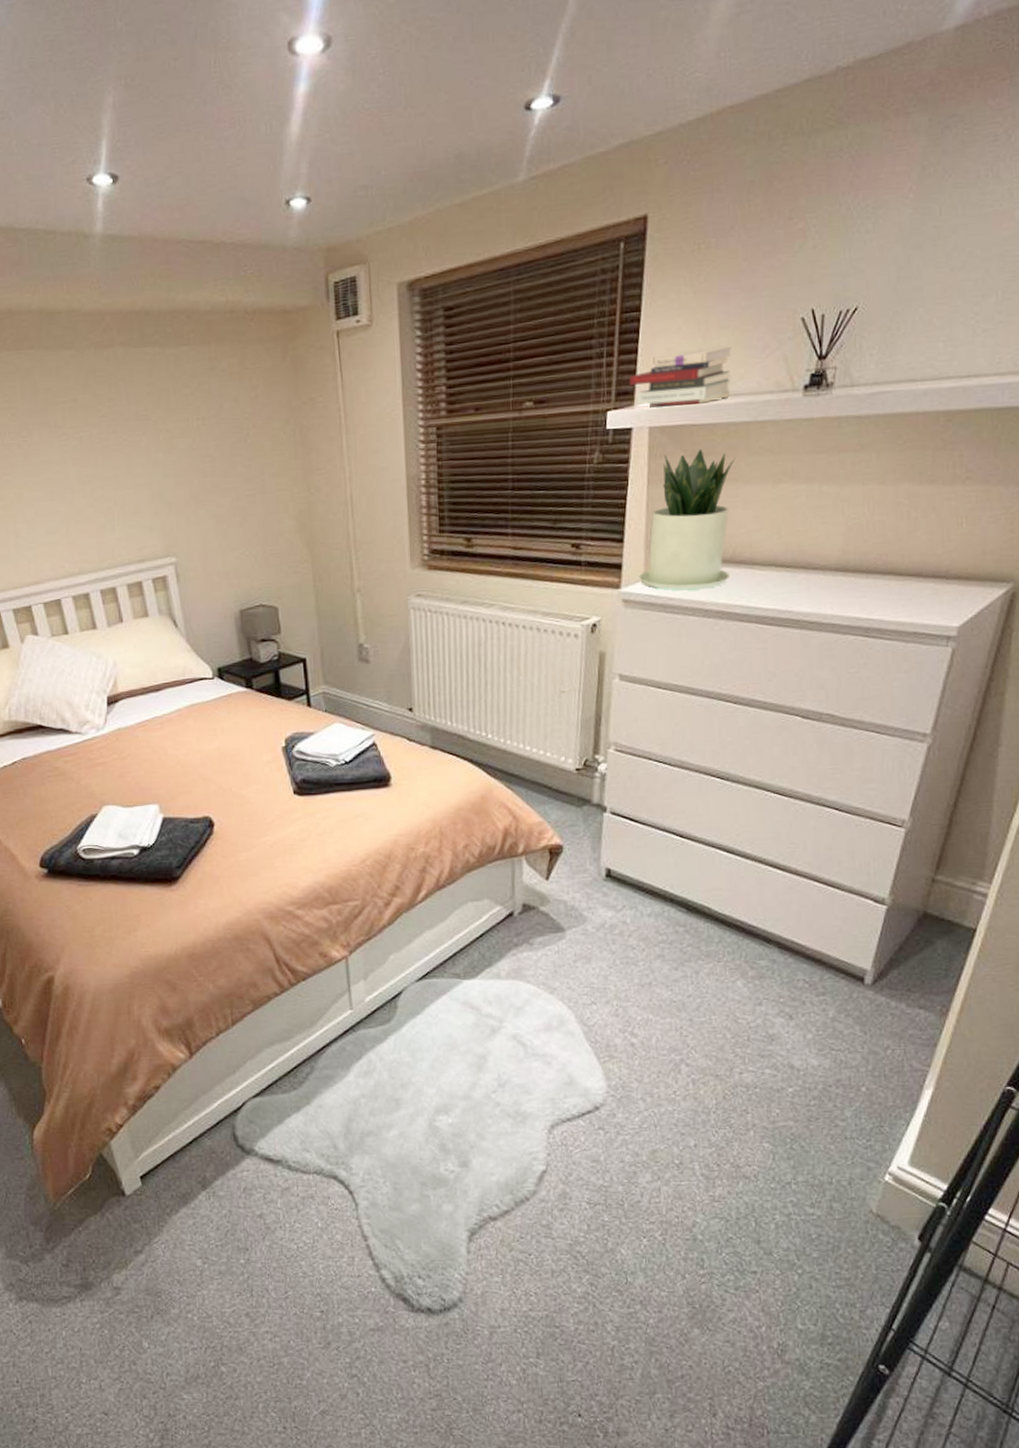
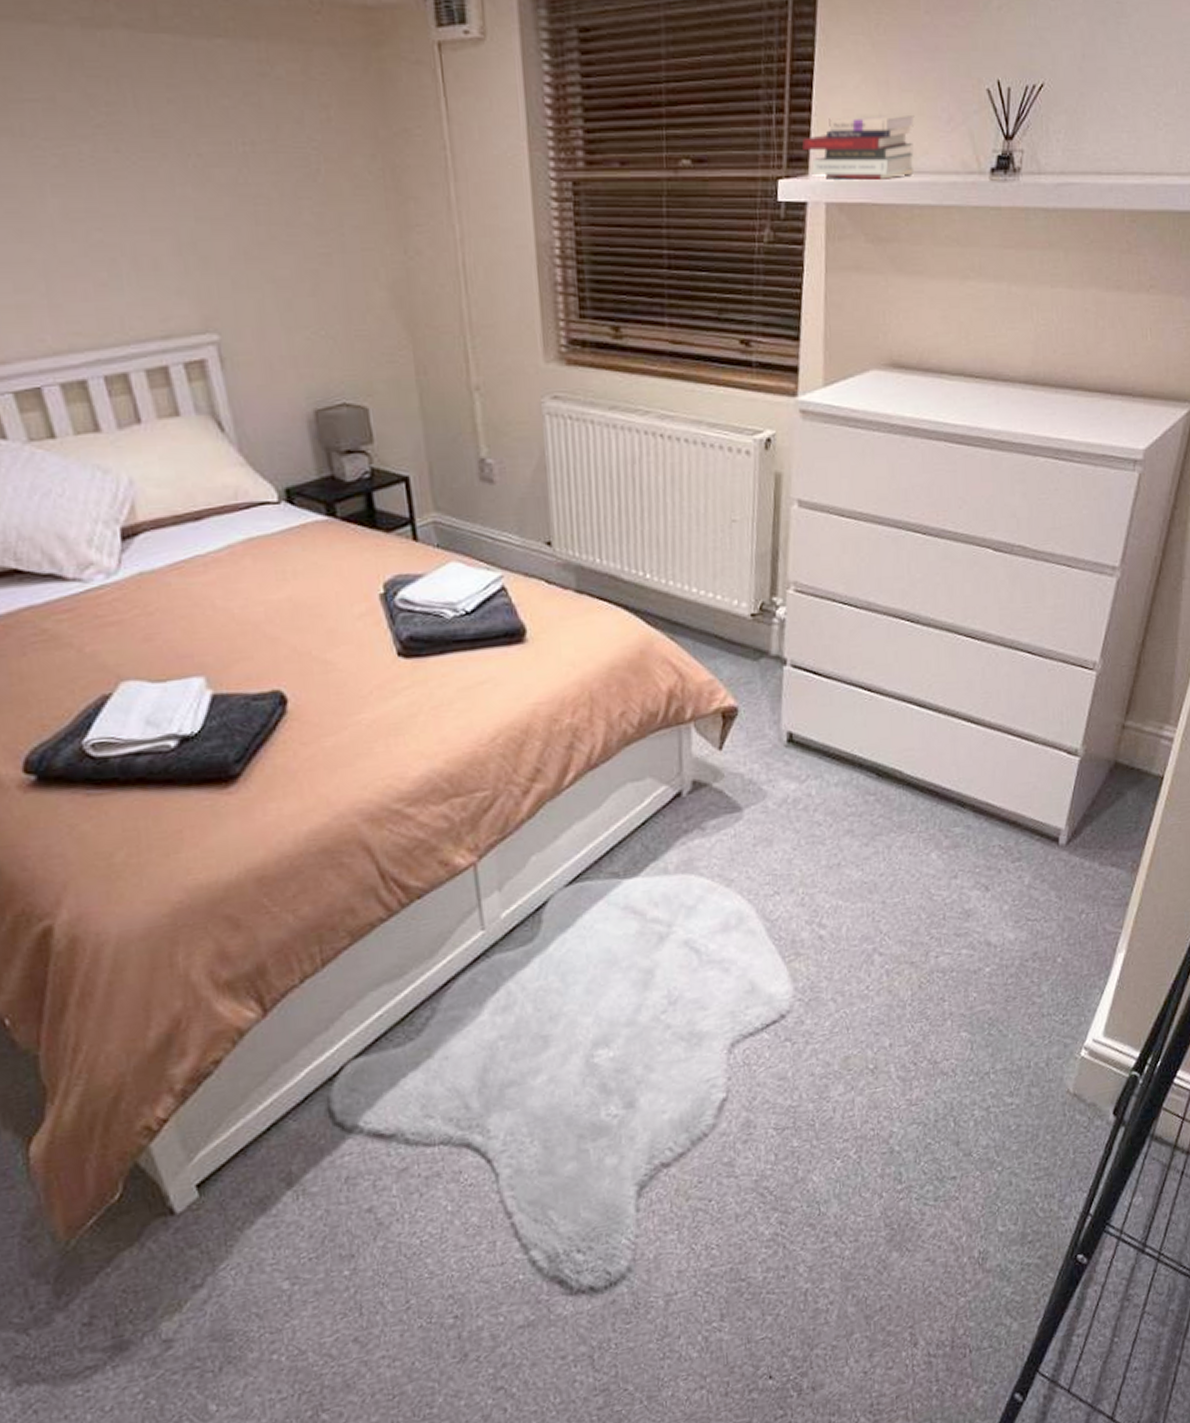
planter: present [638,448,735,591] -> none [817,233,921,401]

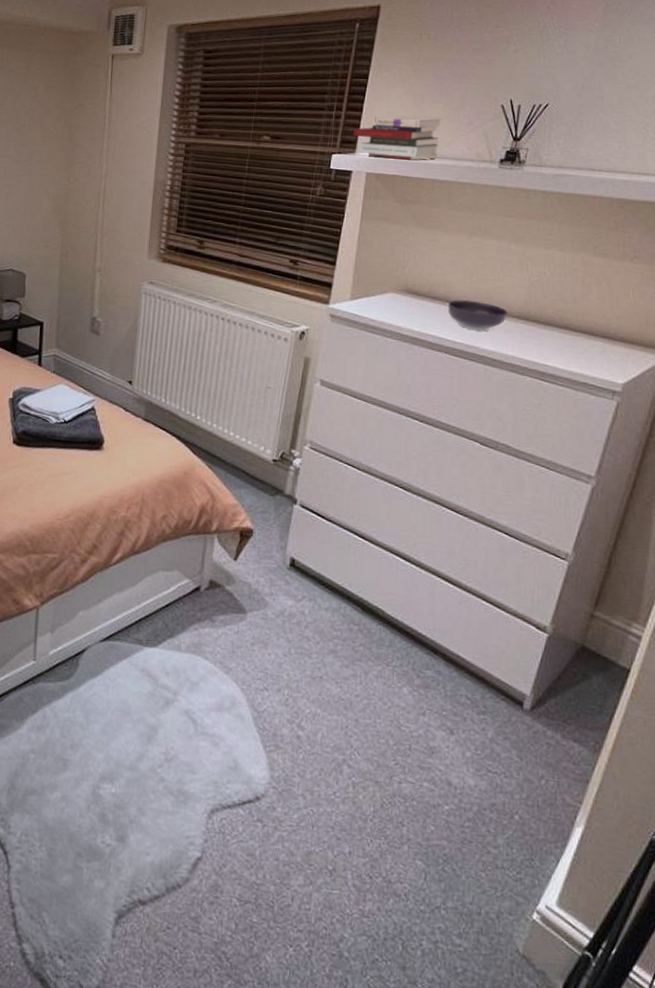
bowl: none [942,368,1014,406] -> present [447,300,508,331]

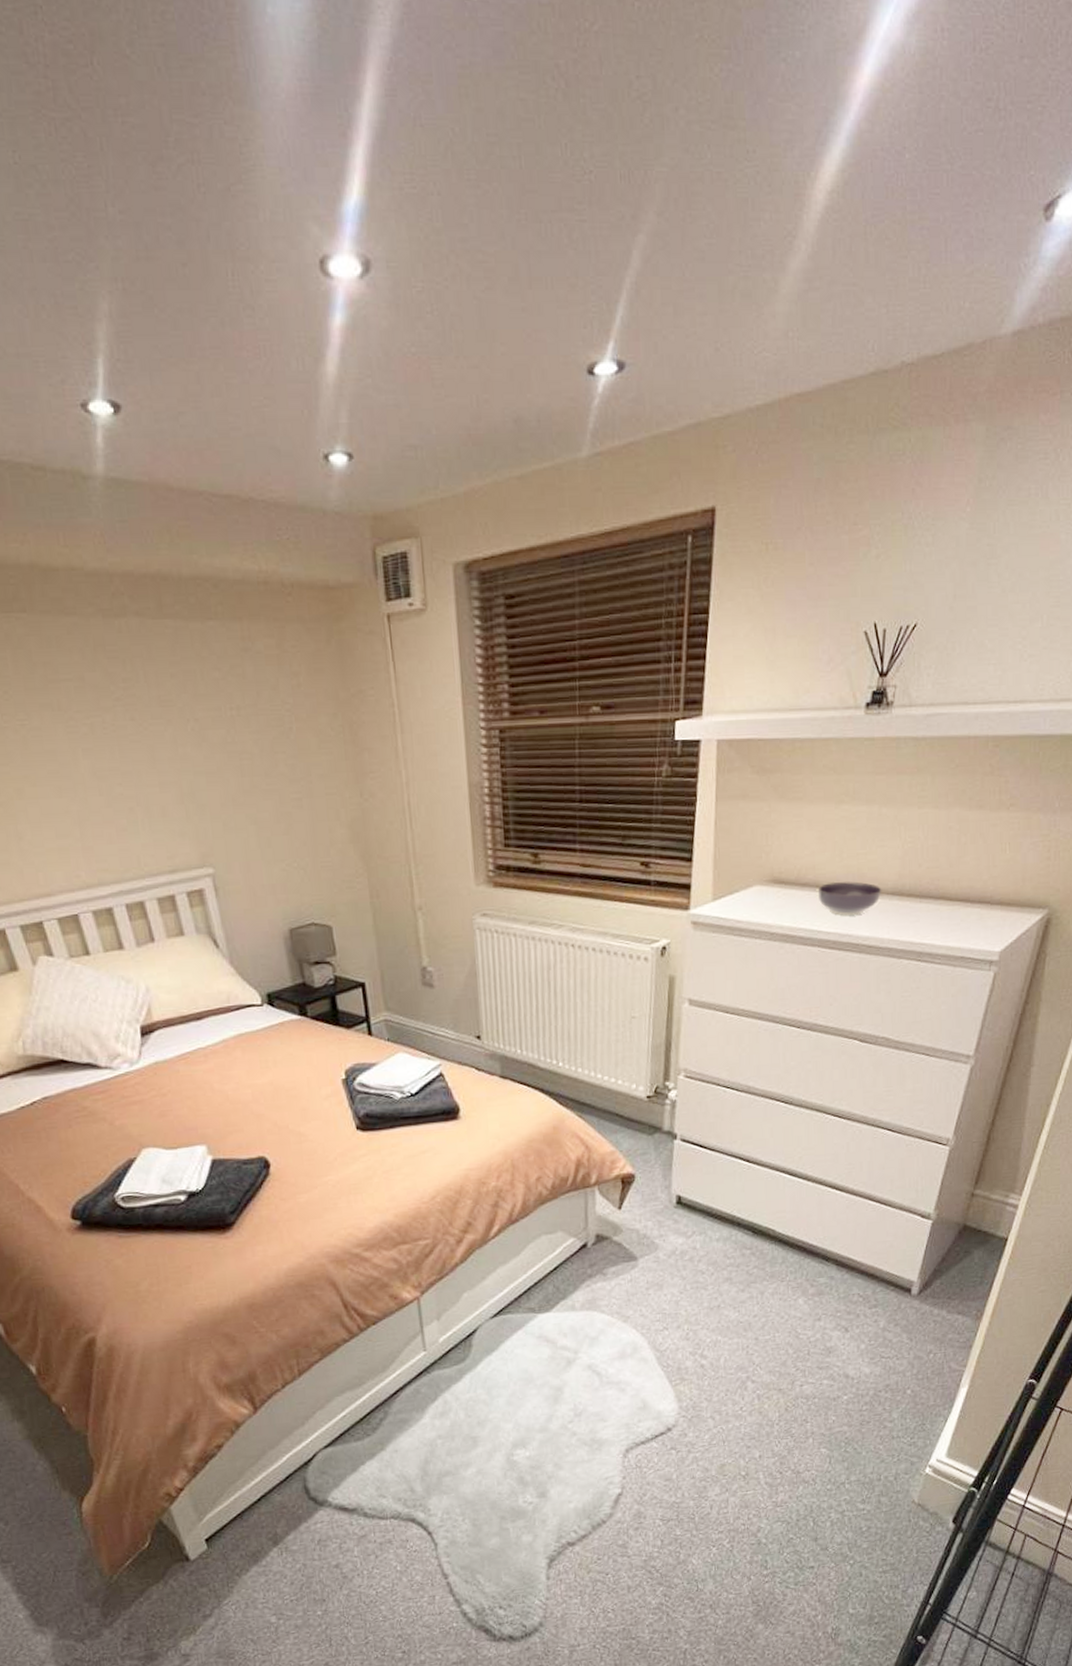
books: present [353,116,442,161] -> none [697,657,798,718]

